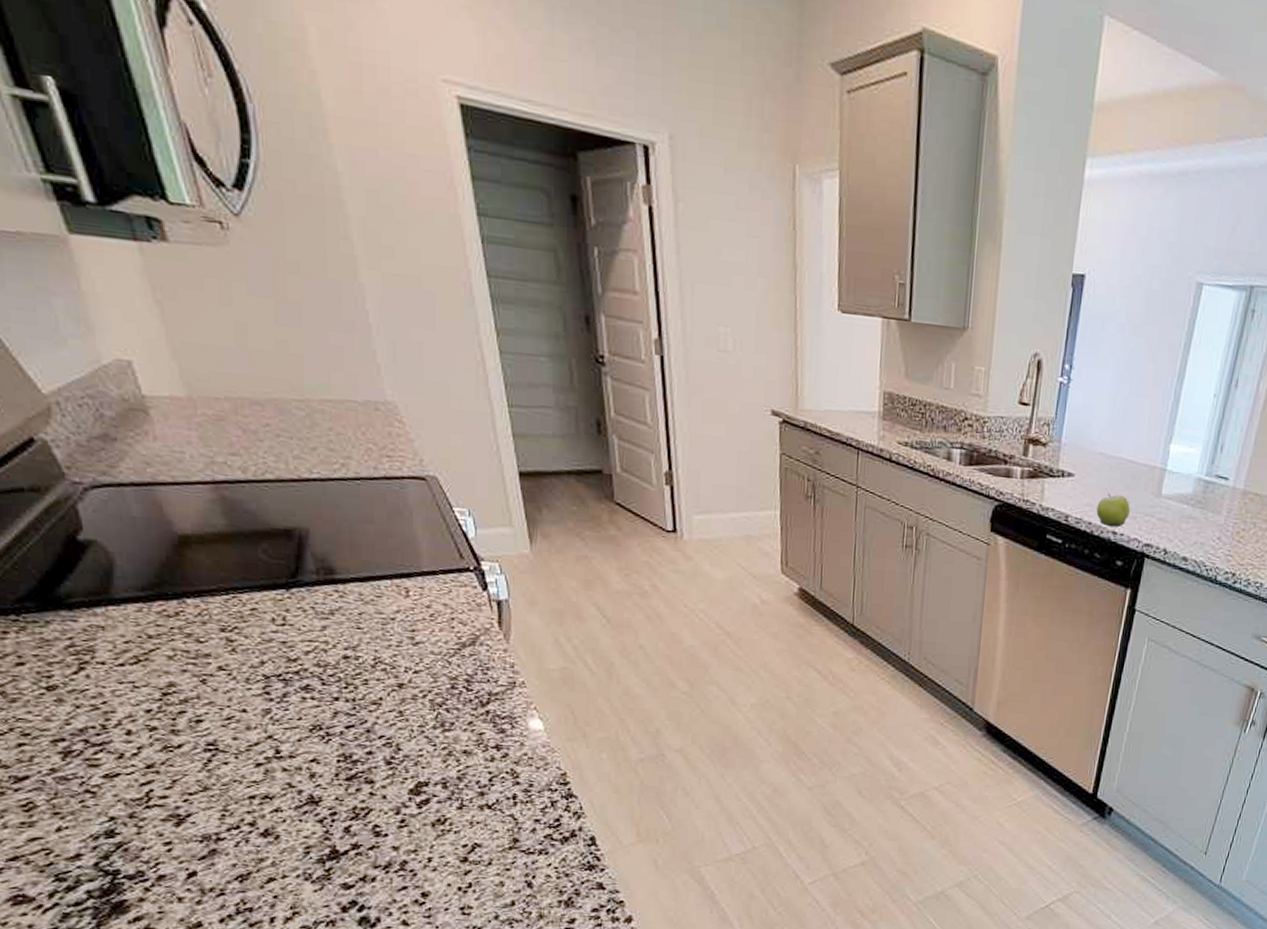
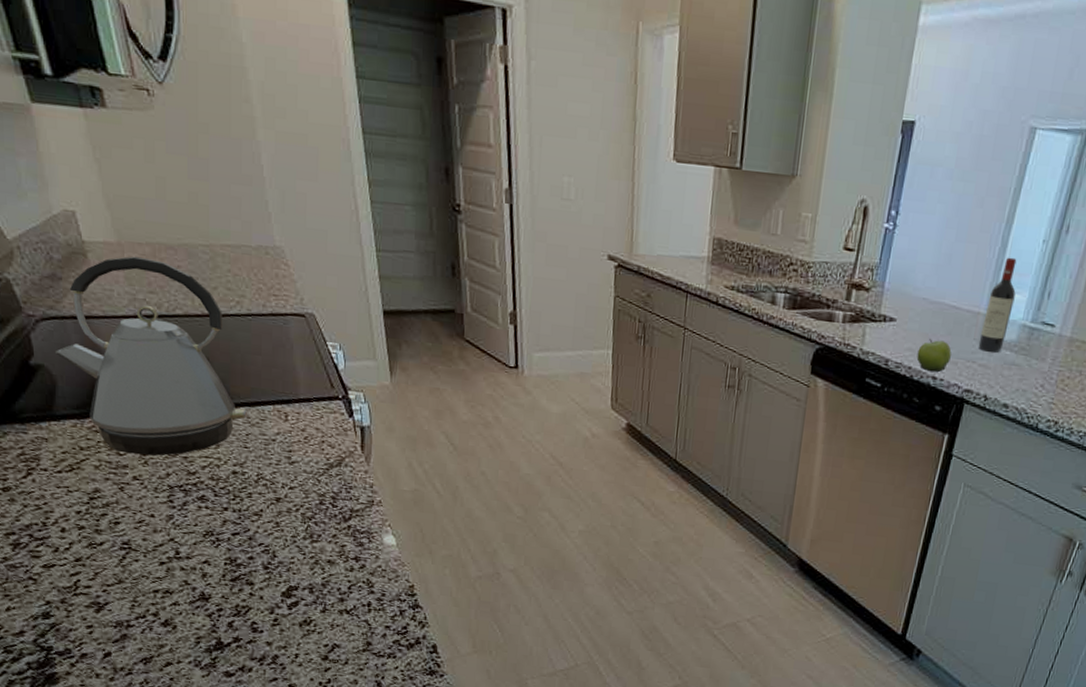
kettle: none [110,413,360,642] -> present [54,256,248,456]
wine bottle: none [1156,411,1190,506] -> present [978,257,1017,353]

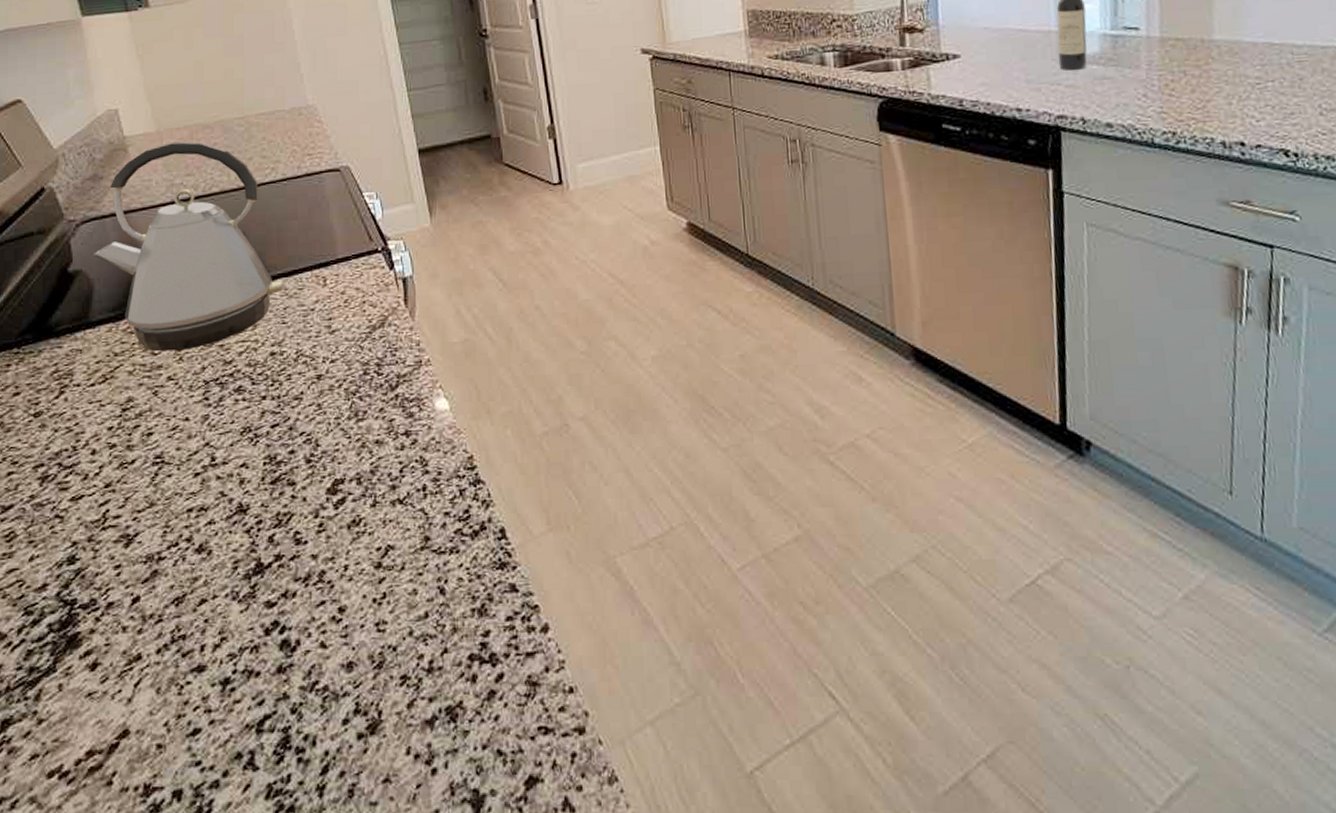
fruit: present [916,339,952,372] -> none [992,68,1032,104]

